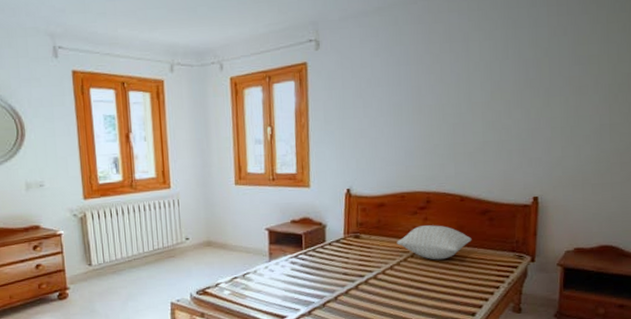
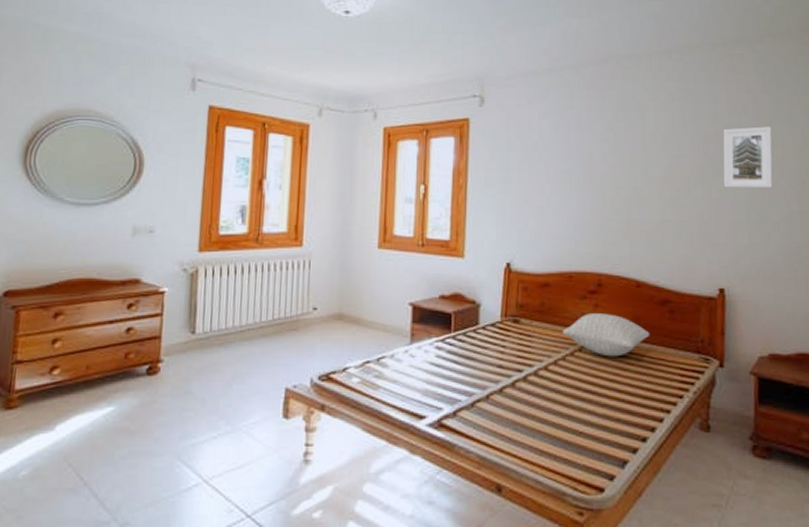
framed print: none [541,46,589,108] -> present [723,126,773,189]

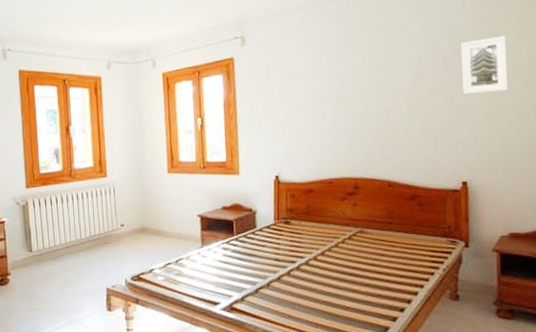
pillow: present [562,313,650,357] -> none [327,210,403,246]

